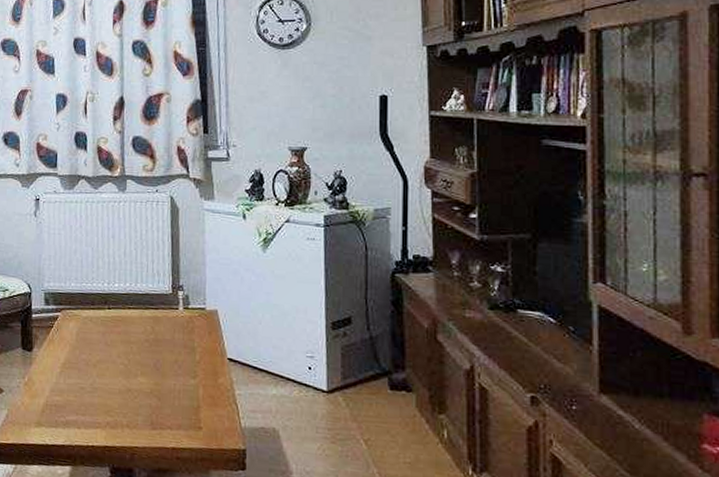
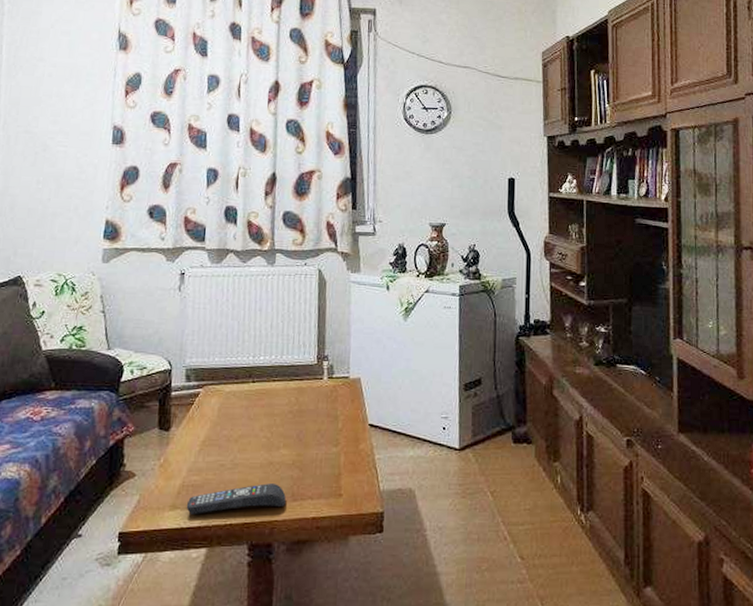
remote control: none [50,409,145,434] -> present [186,483,286,515]

